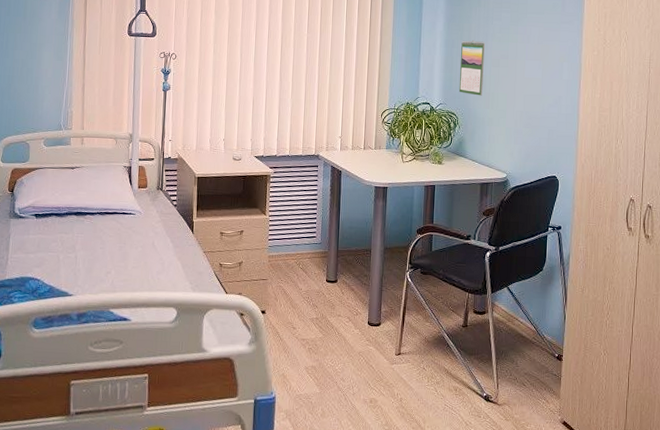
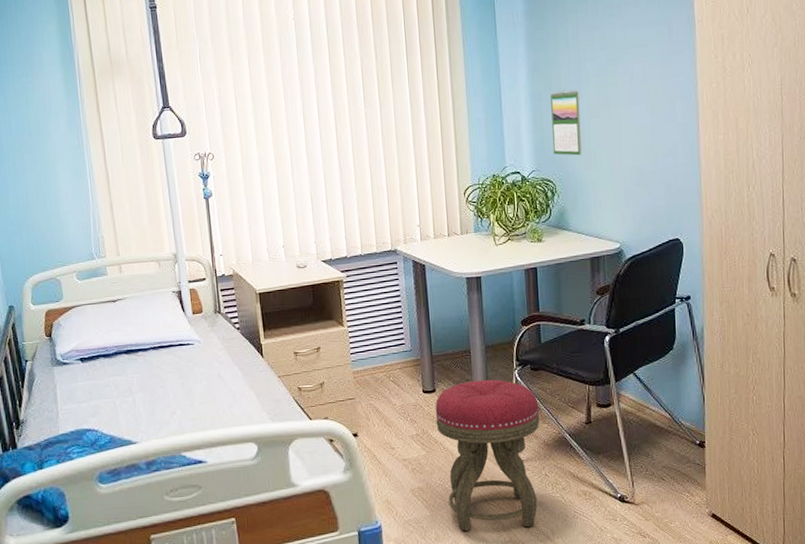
stool: none [334,276,424,414] -> present [435,379,540,530]

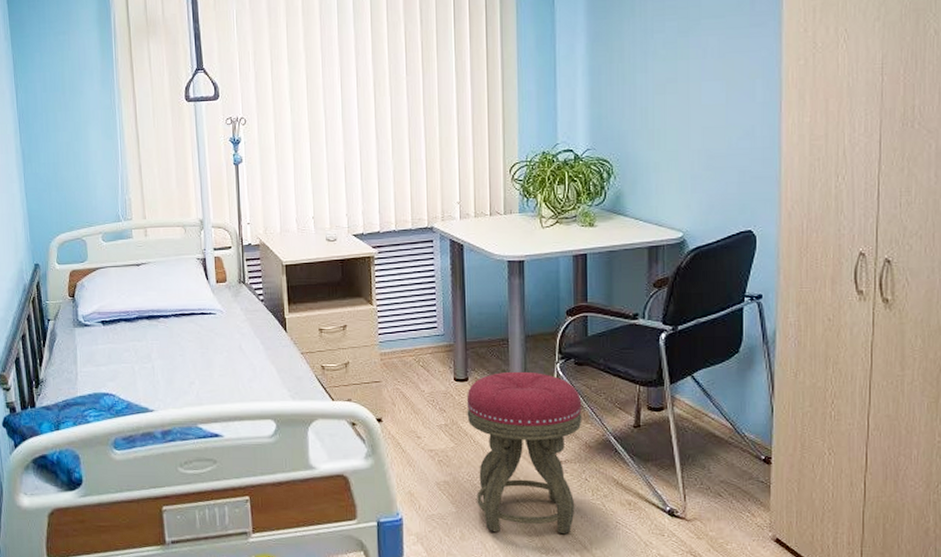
calendar: present [550,89,582,156] -> none [611,62,644,135]

